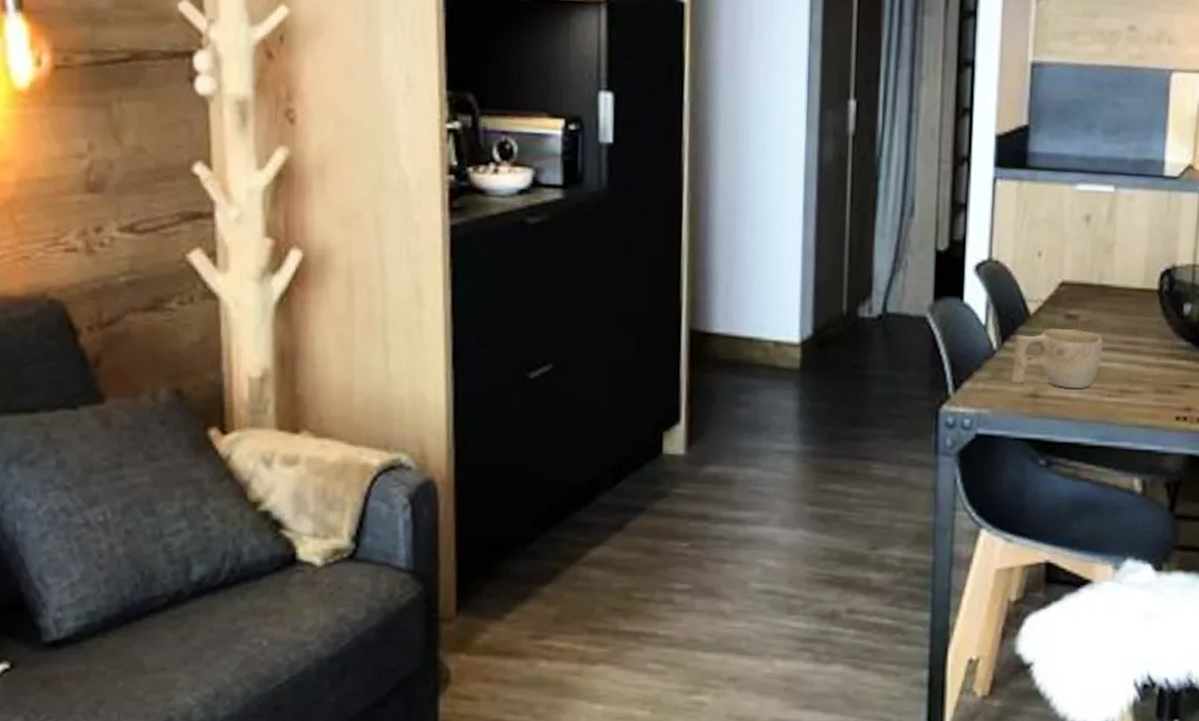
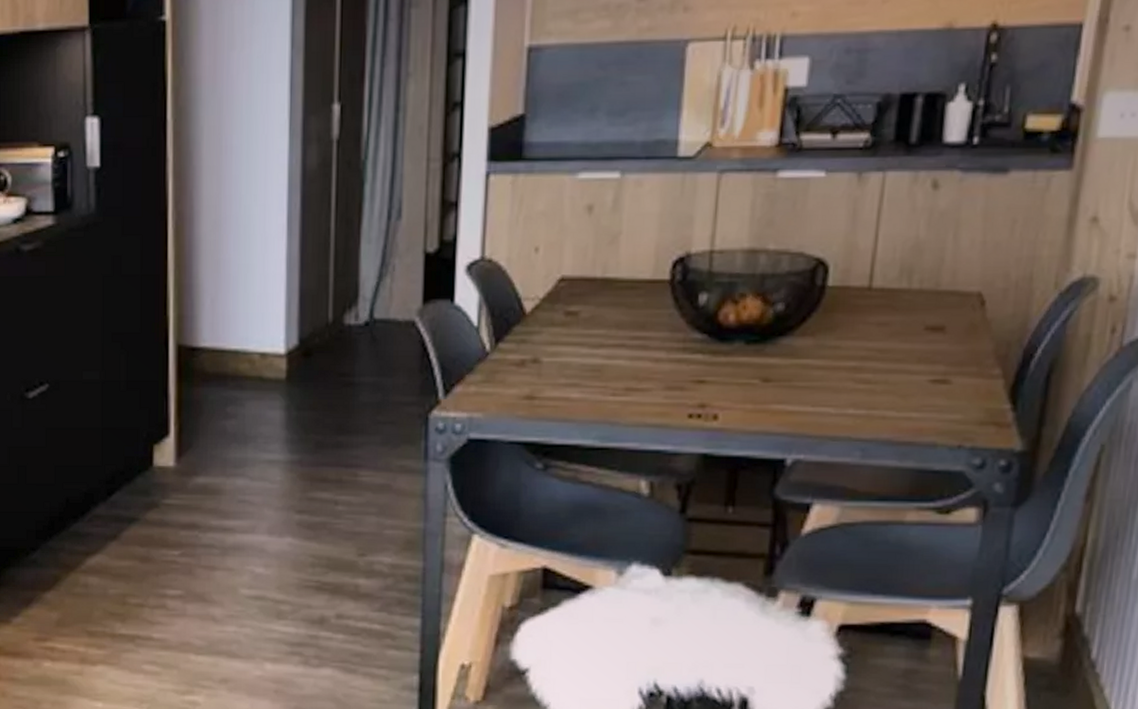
cup: present [1011,328,1103,388] -> none [505,326,607,388]

